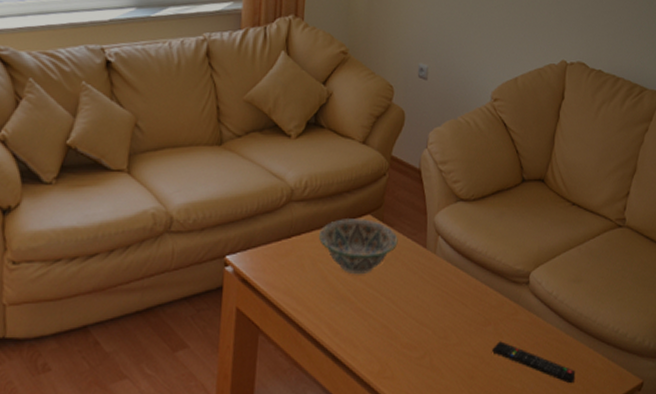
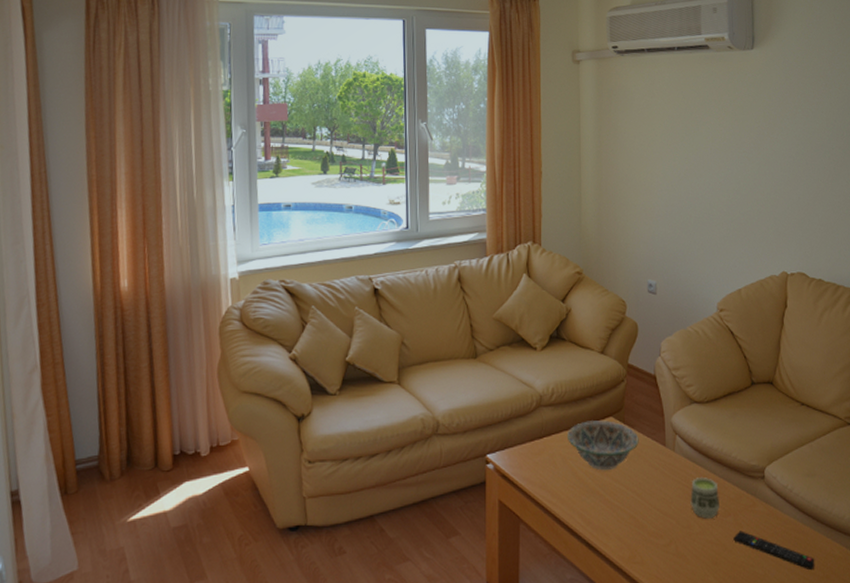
cup: none [449,281,481,328] -> present [690,476,721,519]

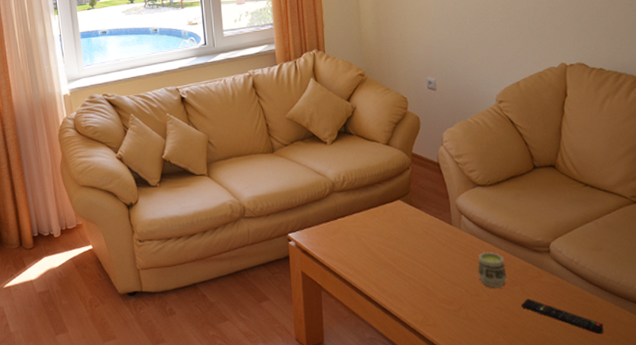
decorative bowl: present [568,421,639,471] -> none [359,203,426,247]

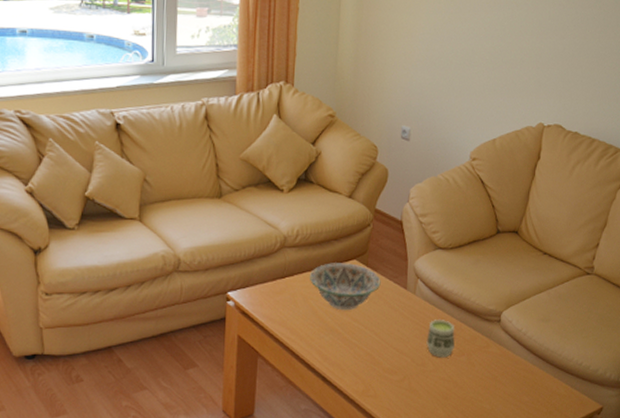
decorative bowl: none [359,203,426,247] -> present [310,263,381,311]
remote control: present [521,298,604,335] -> none [465,369,541,407]

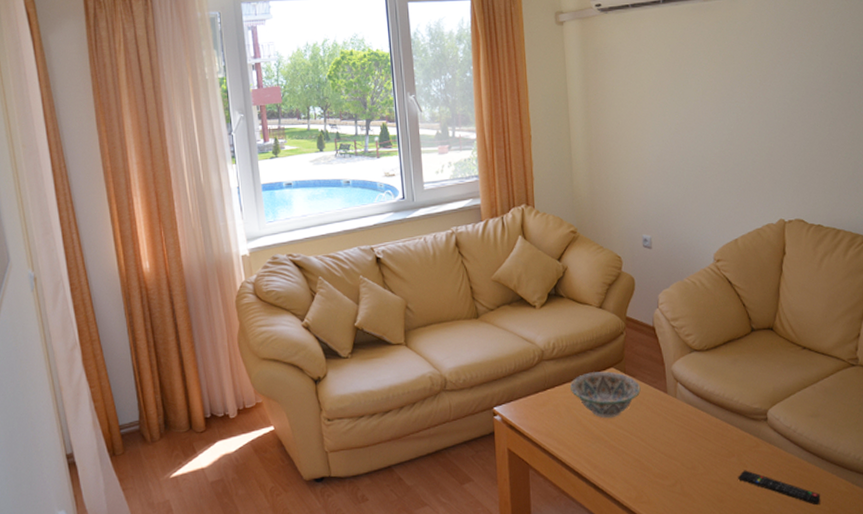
cup: present [426,318,456,358] -> none [693,420,724,460]
remote control: none [465,369,541,407] -> present [738,470,821,506]

